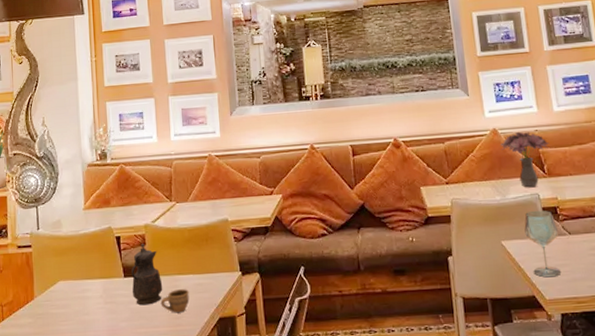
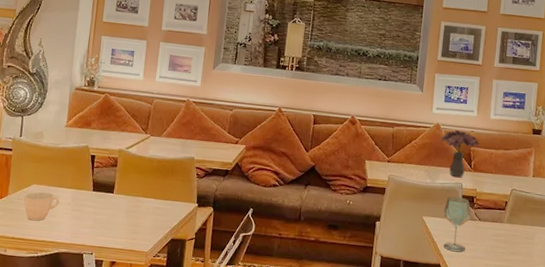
cup: none [52,287,90,323] -> present [24,192,60,221]
coffeepot: present [131,243,163,306] -> none [98,164,127,218]
cup: present [160,289,190,313] -> none [121,209,149,229]

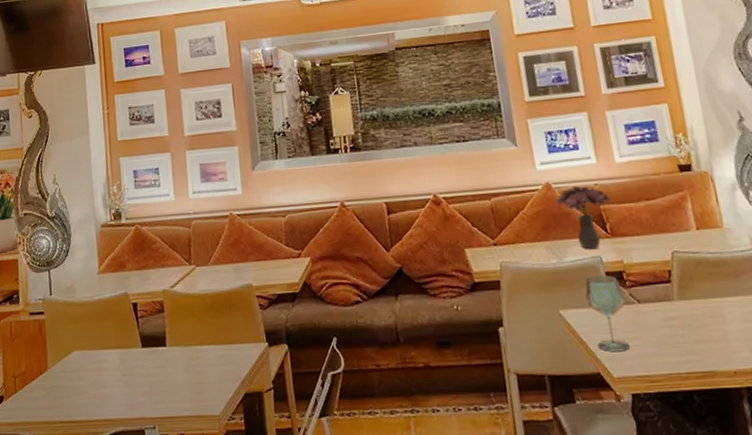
cup: present [24,192,60,221] -> none [67,358,107,397]

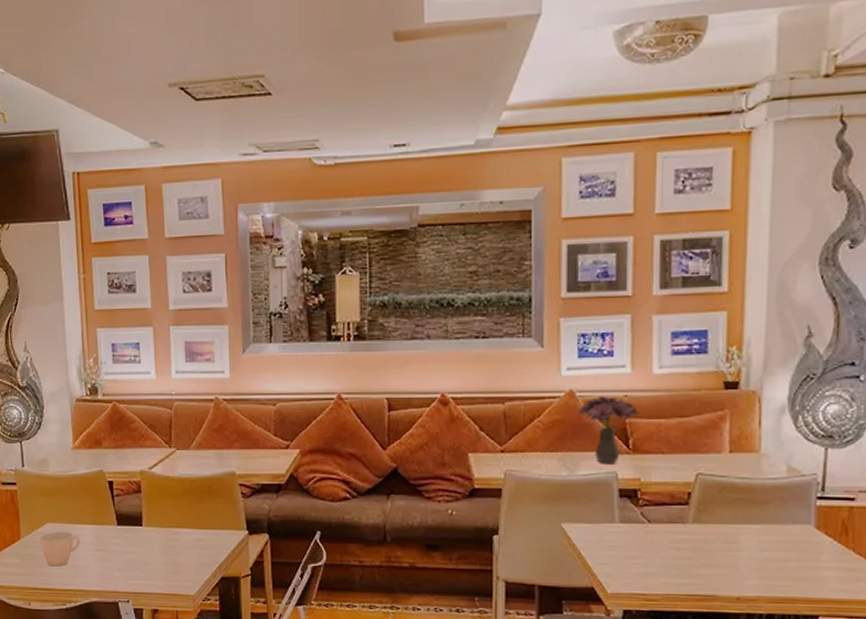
cup: none [67,358,107,397] -> present [40,531,81,567]
wine glass: present [585,275,631,352] -> none [592,491,636,569]

